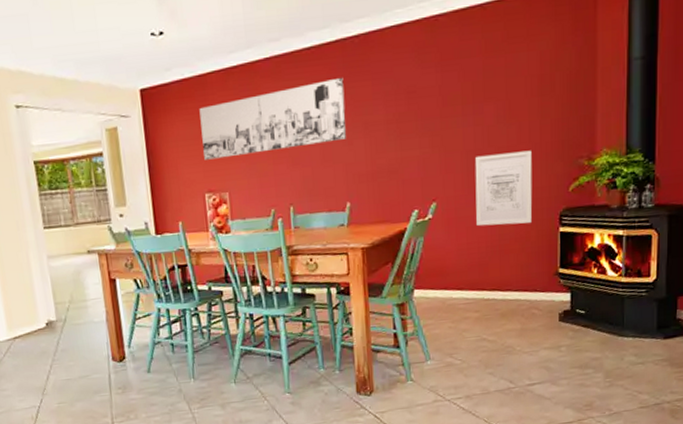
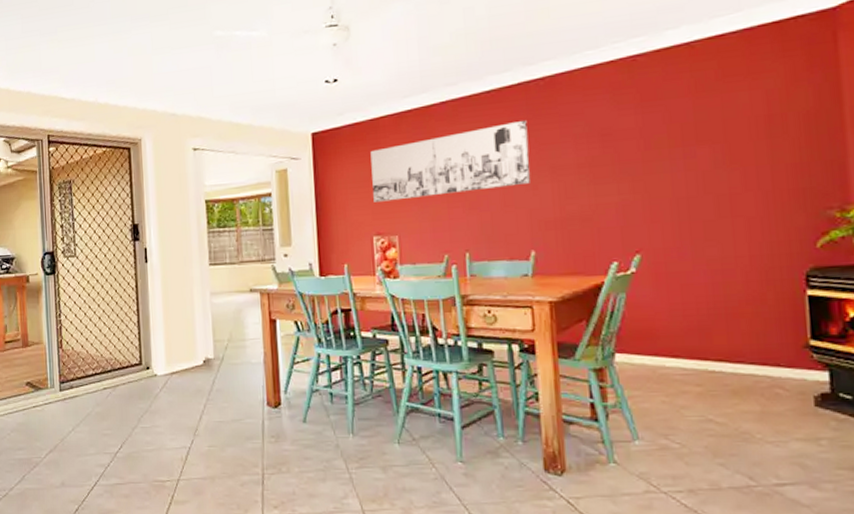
wall art: present [474,150,533,226] -> none [687,199,768,284]

